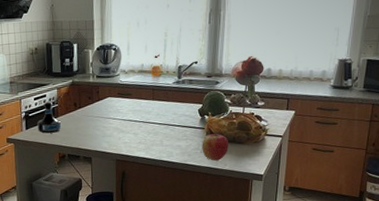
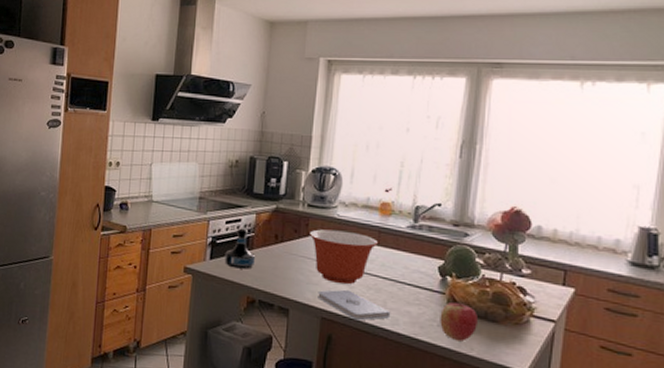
mixing bowl: none [101,92,153,133] -> present [310,229,378,285]
notepad: none [112,136,167,158] -> present [318,289,391,321]

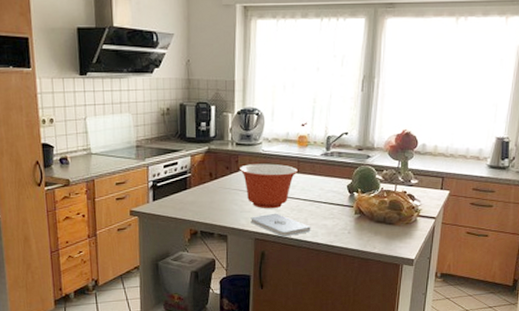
tequila bottle: present [224,228,255,269] -> none [166,170,194,206]
apple: present [440,303,477,342] -> none [350,213,378,243]

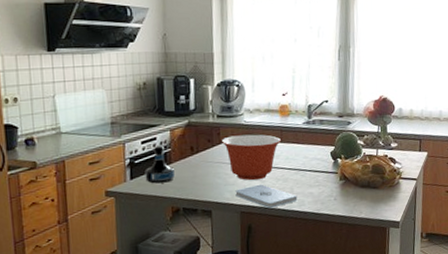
tequila bottle: none [166,170,194,206] -> present [145,145,175,184]

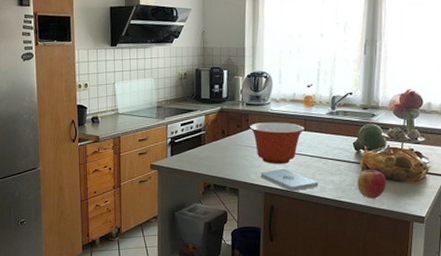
tequila bottle: present [145,145,175,184] -> none [183,128,207,161]
apple: none [335,178,363,209] -> present [357,170,386,199]

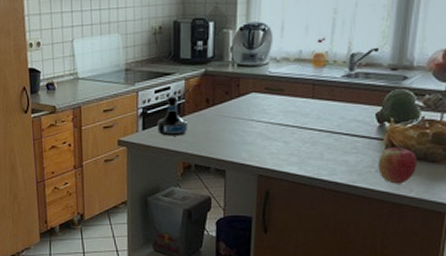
tequila bottle: none [183,128,207,161] -> present [157,96,188,136]
mixing bowl: present [250,122,305,165] -> none [242,87,312,141]
notepad: present [260,168,319,192] -> none [253,145,328,174]

